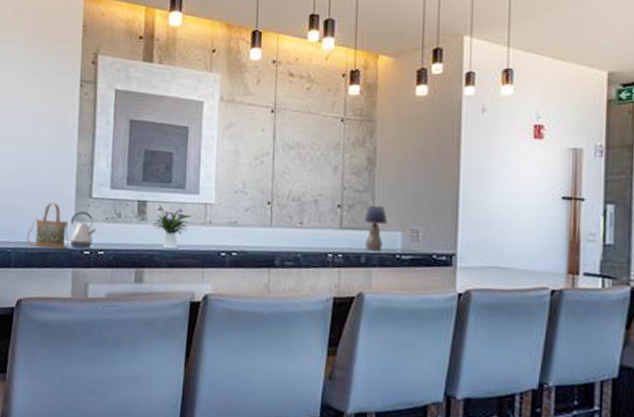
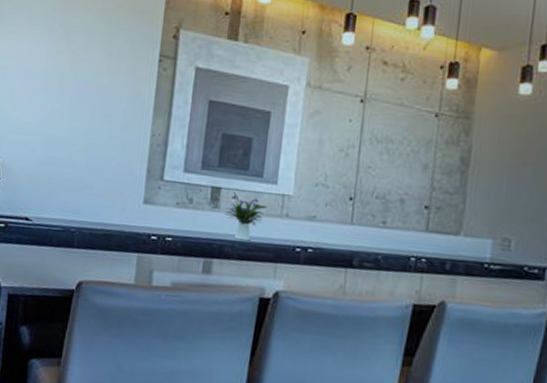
handbag: present [26,203,69,250] -> none [91,182,137,233]
kettle: present [68,212,96,249] -> none [135,194,166,234]
table lamp: present [364,205,388,251] -> none [450,209,478,259]

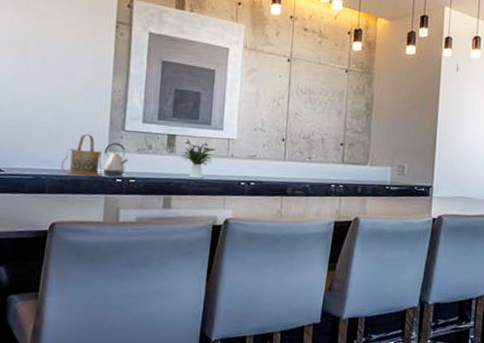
handbag: none [91,182,137,233] -> present [61,134,103,178]
kettle: none [135,194,166,234] -> present [101,143,129,177]

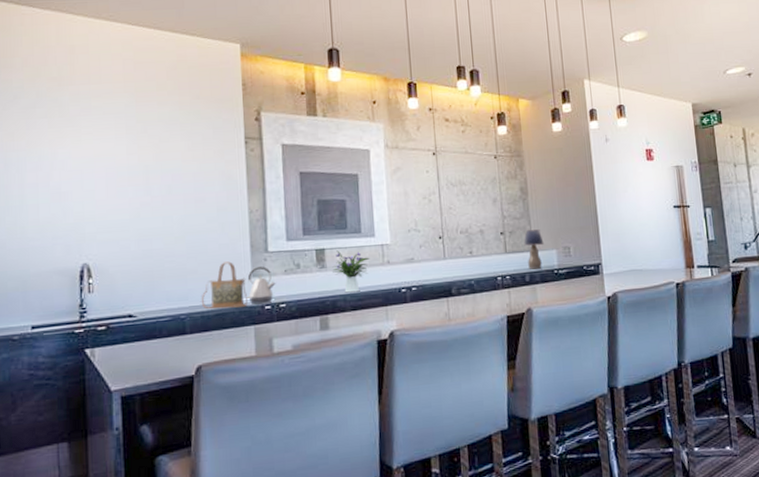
table lamp: none [361,144,380,183] -> present [524,229,544,270]

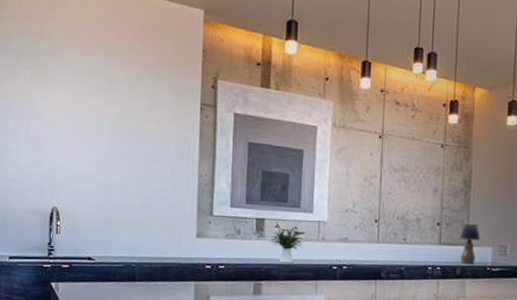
handbag: present [201,261,249,310] -> none [150,220,192,265]
kettle: present [247,266,276,305] -> none [190,228,217,263]

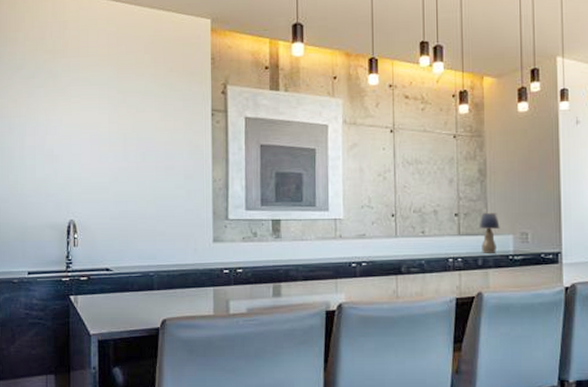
flower arrangement: present [270,222,306,263] -> none [287,222,323,263]

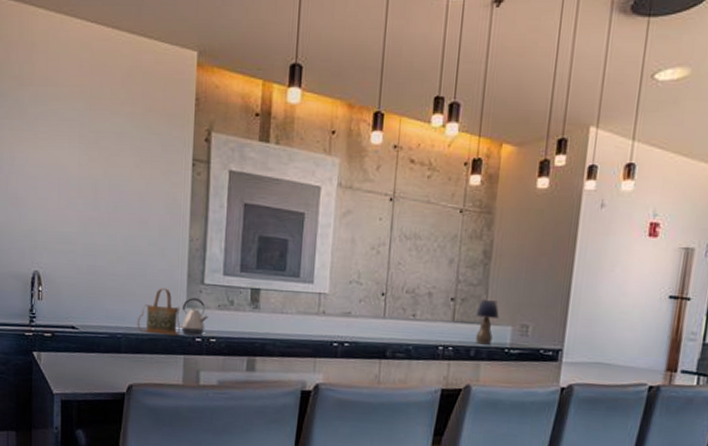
handbag: none [167,226,209,270] -> present [137,288,181,337]
kettle: none [208,233,234,268] -> present [180,298,209,336]

